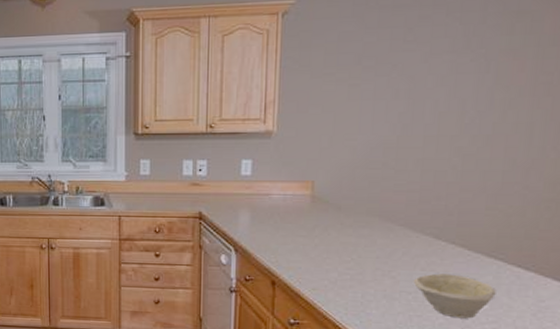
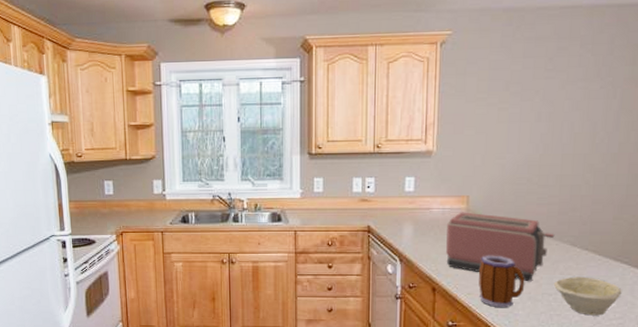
toaster: none [288,198,415,278] -> present [446,212,555,282]
mug: none [325,247,380,307] -> present [479,255,525,308]

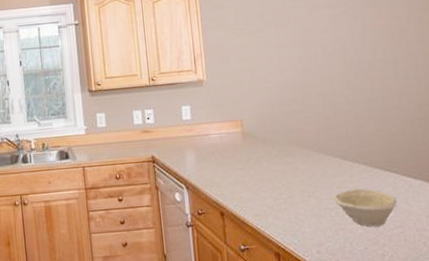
toaster: present [446,212,555,282] -> none [226,135,326,199]
mug: present [479,255,525,308] -> none [262,175,307,227]

